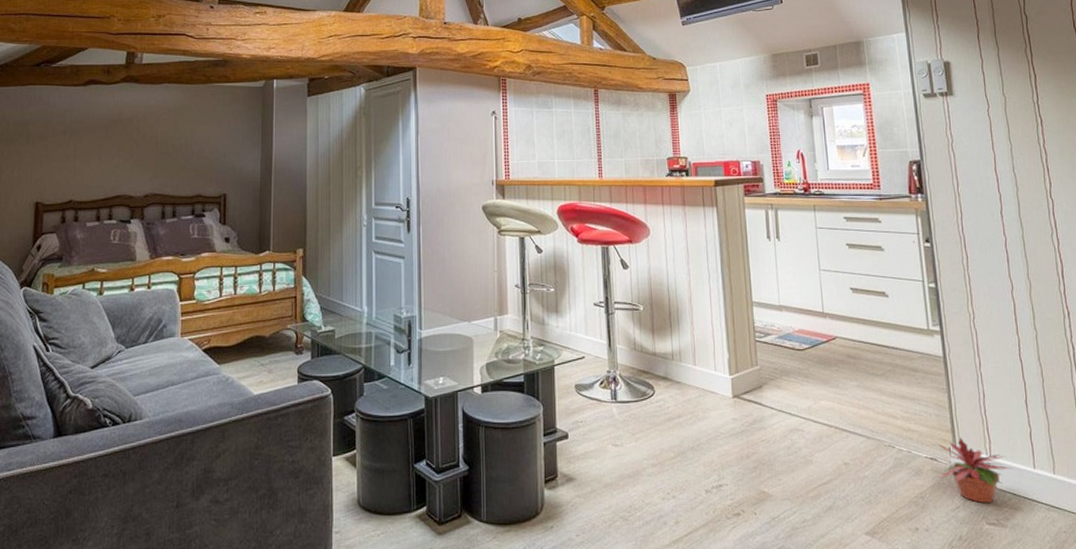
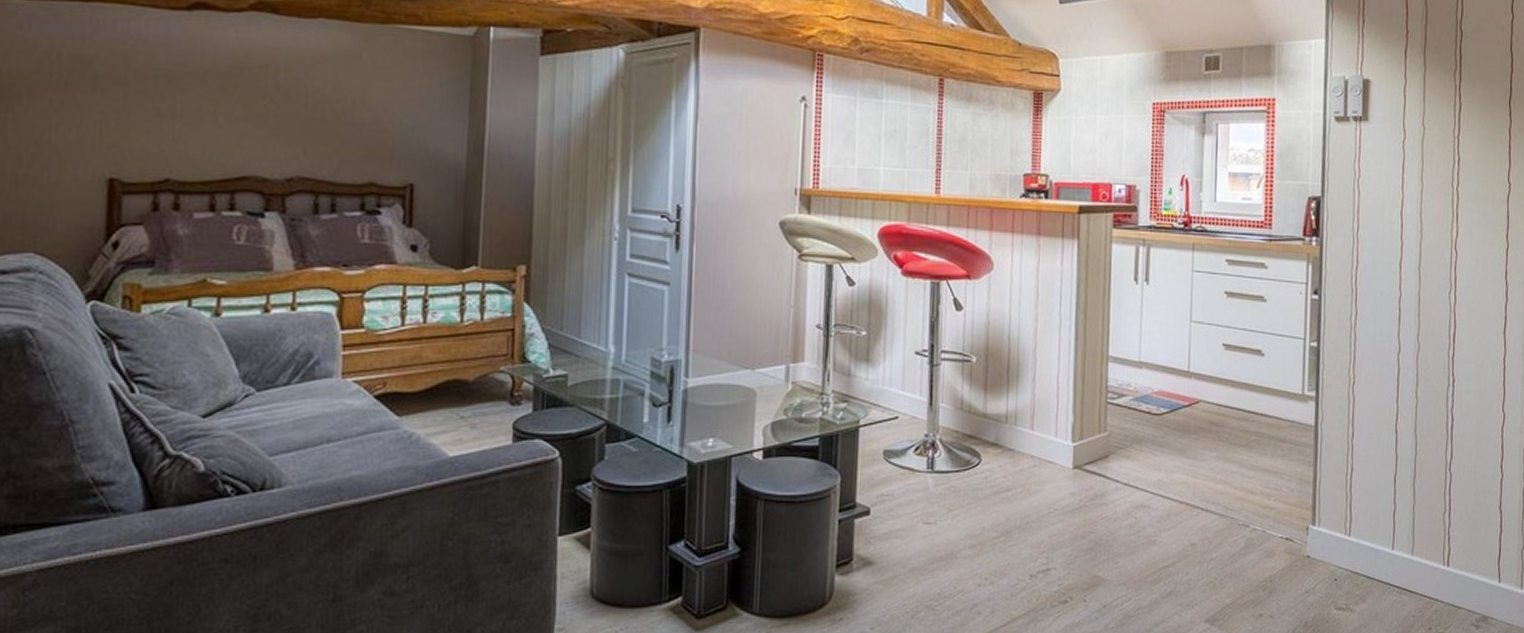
potted plant: present [935,437,1012,504] -> none [1292,515,1370,588]

